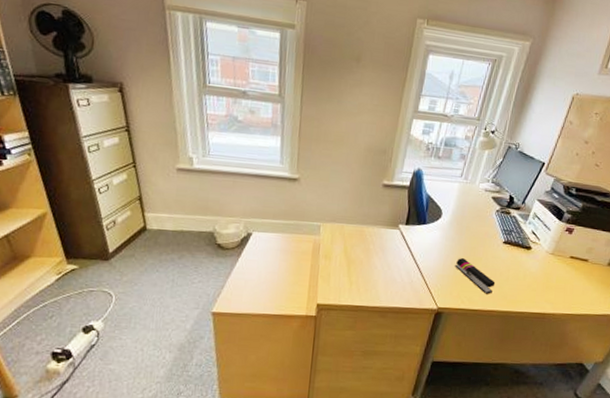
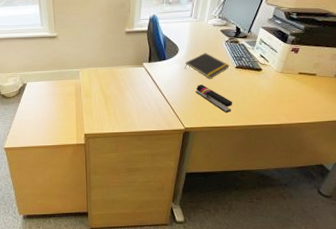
notepad: none [447,221,497,253] -> present [185,53,230,79]

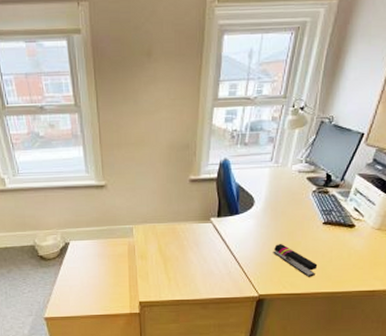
notepad: present [185,53,230,79] -> none [261,206,316,238]

